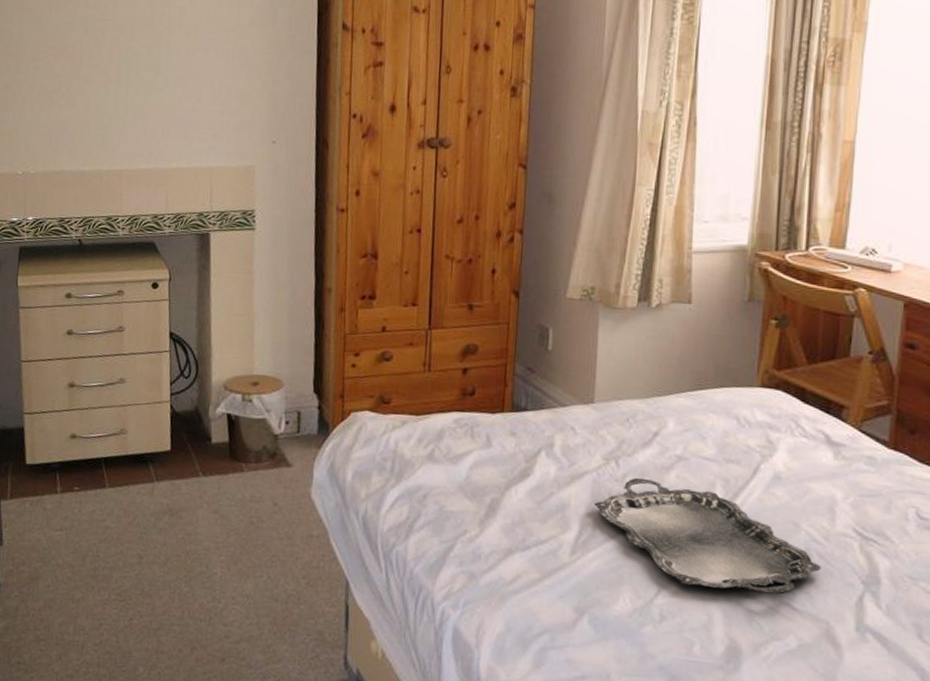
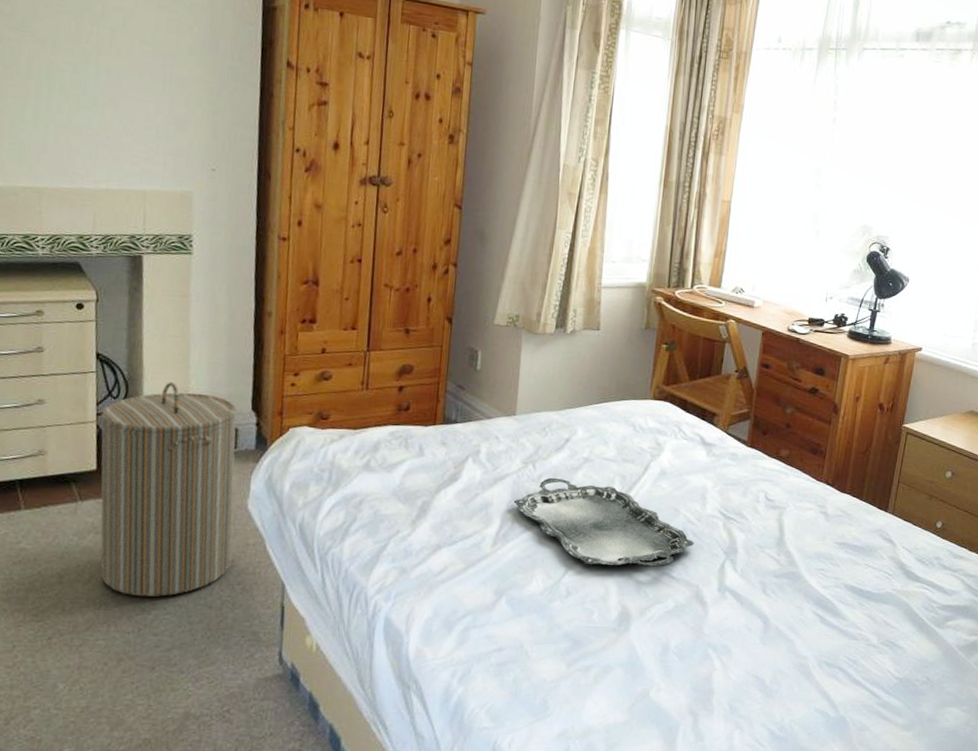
laundry hamper: none [173,362,300,586] -> present [100,382,237,598]

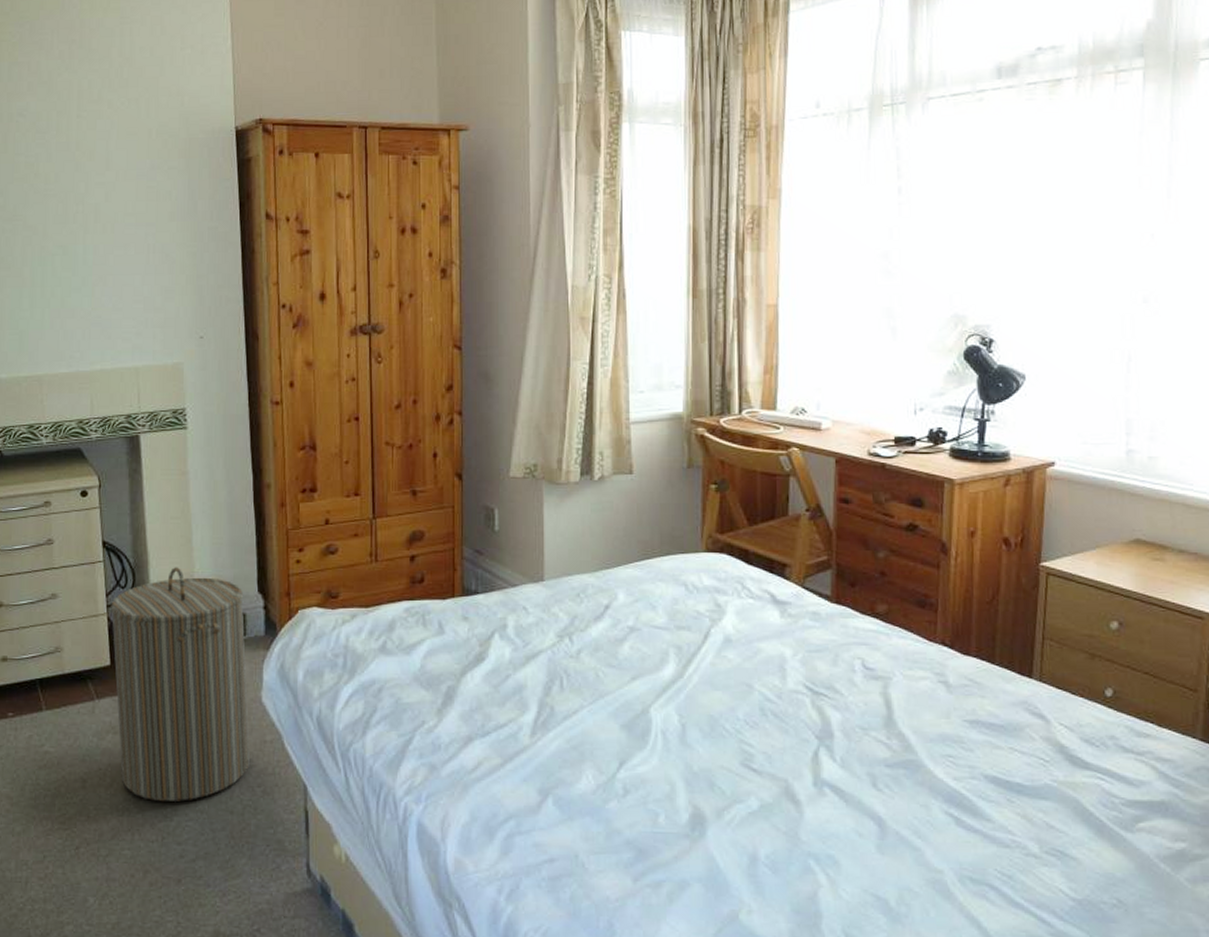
serving tray: present [513,477,695,567] -> none [550,652,777,757]

